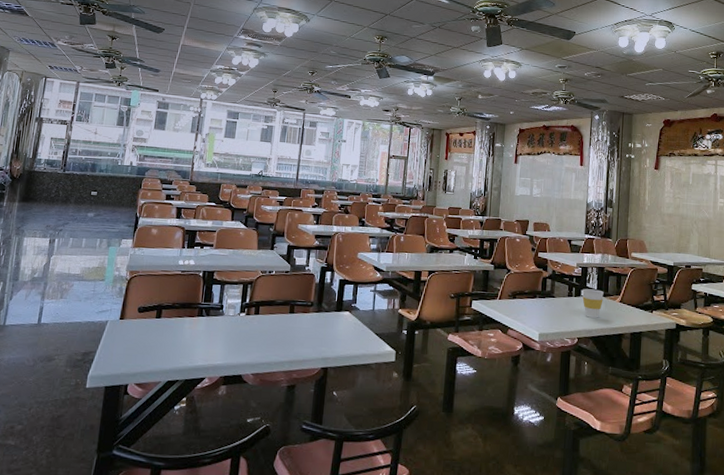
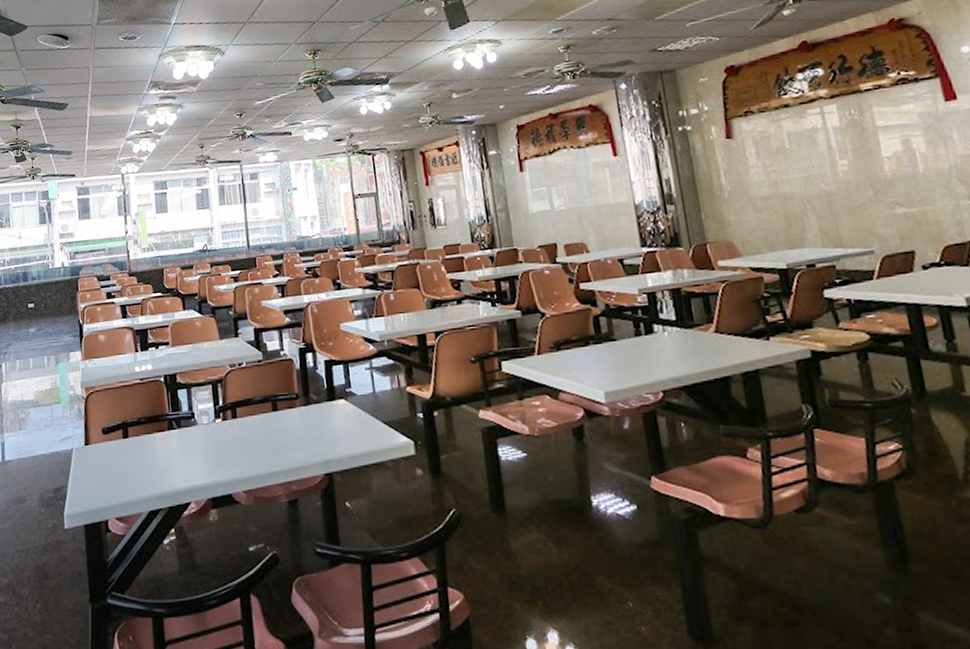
cup: present [582,288,604,319] -> none [653,320,690,362]

